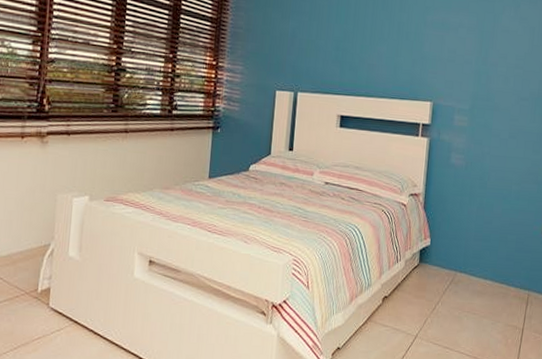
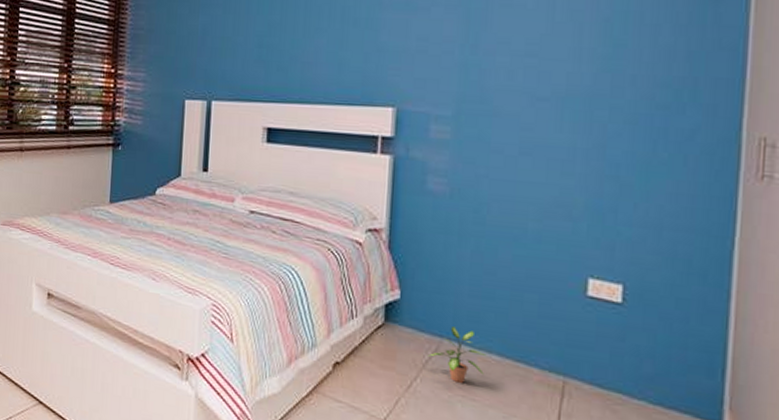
potted plant: none [447,263,484,302] -> present [428,327,487,383]

